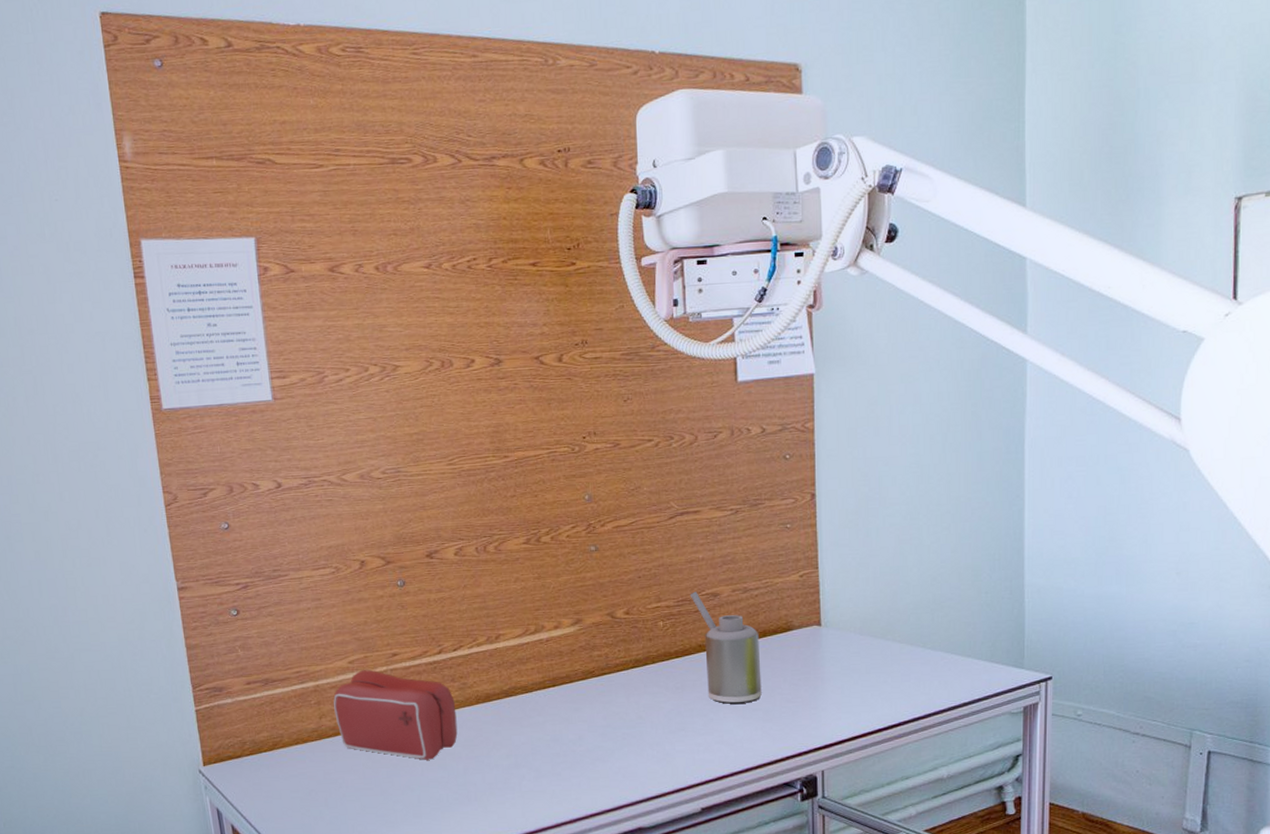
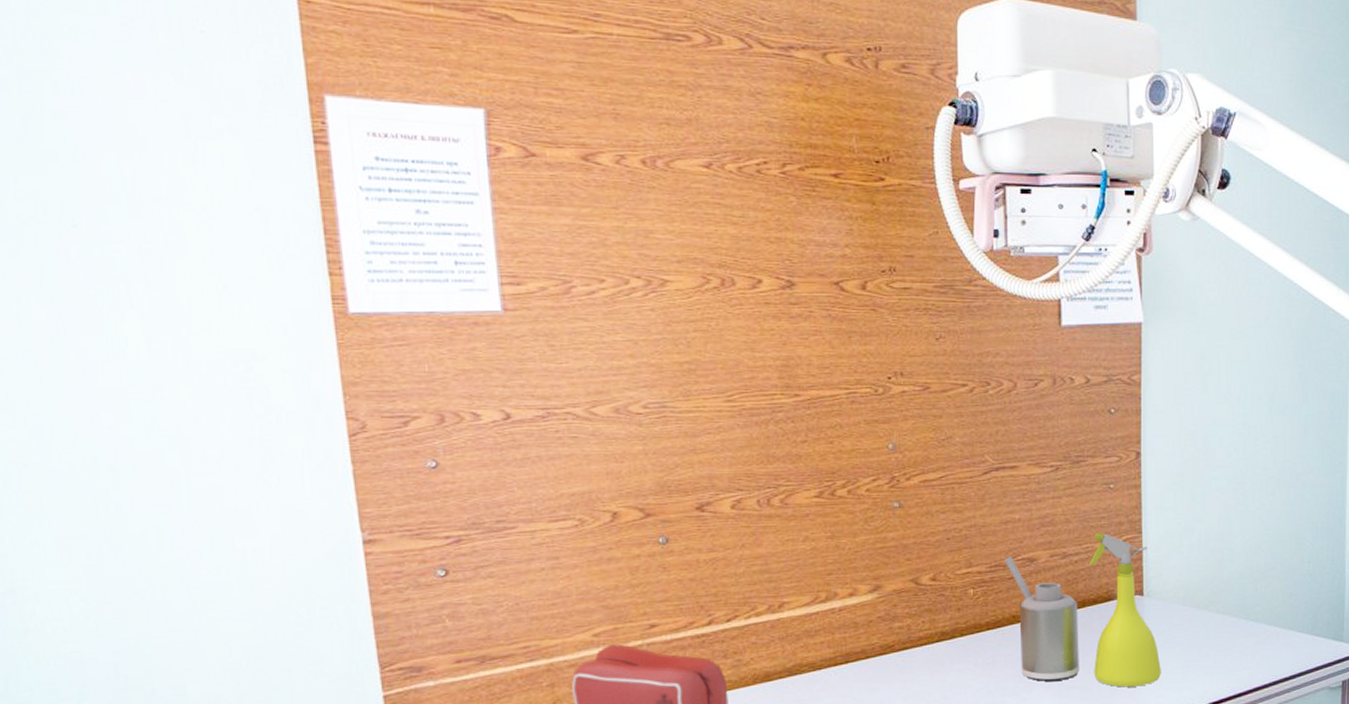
spray bottle: none [768,569,840,710] -> present [1088,533,1161,688]

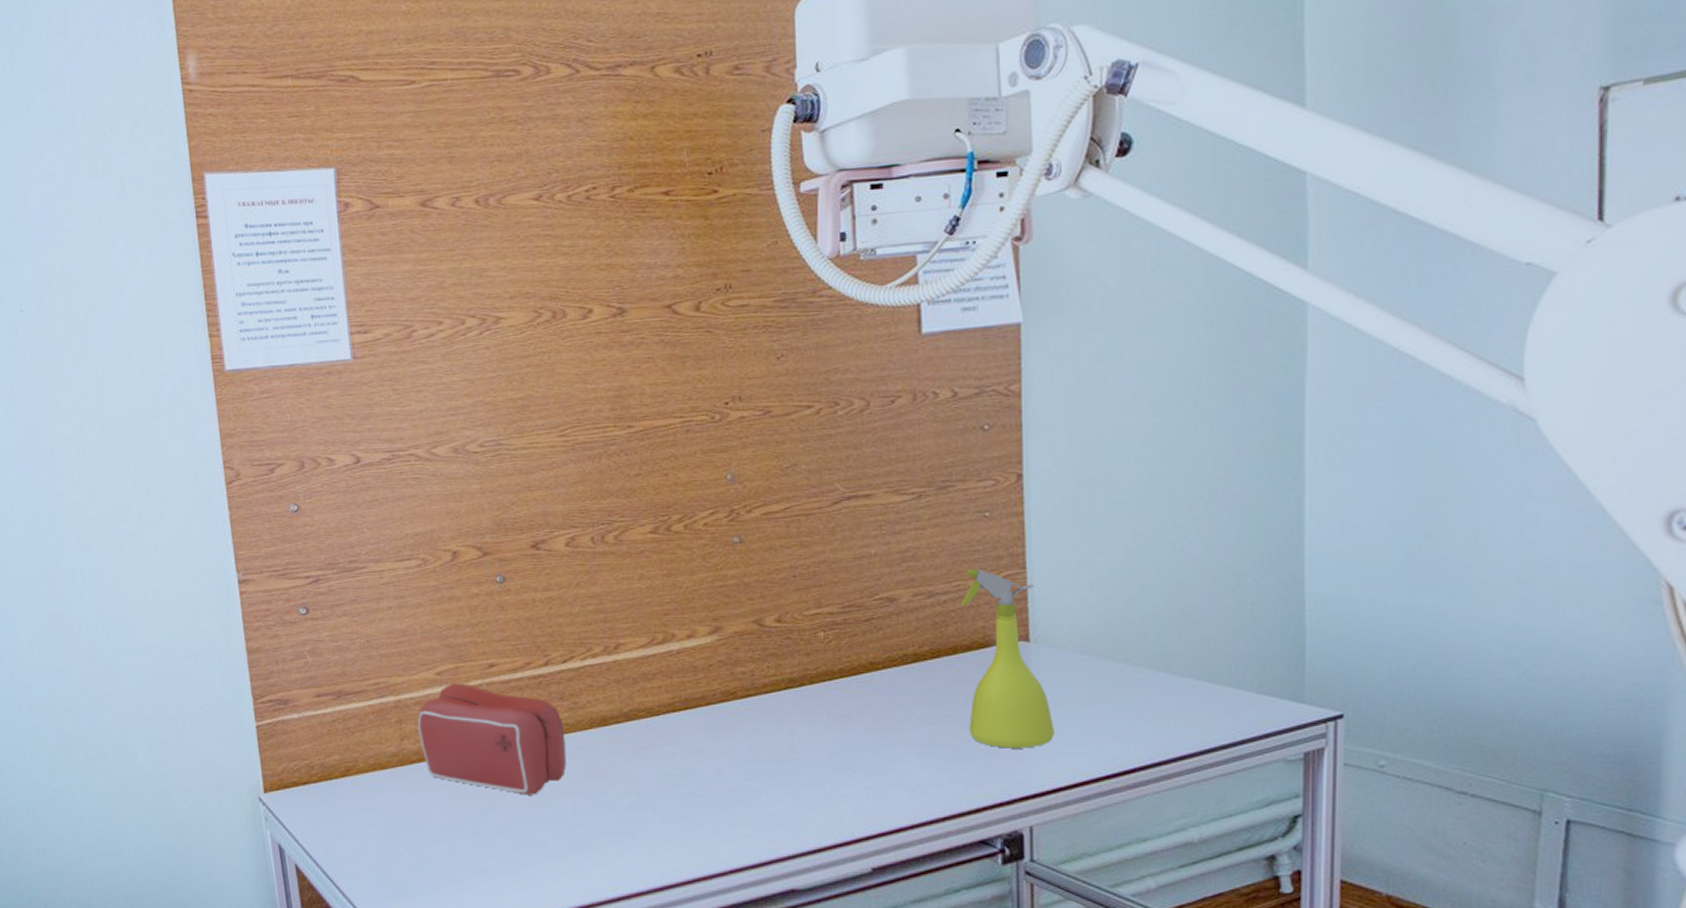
soap dispenser: present [1004,556,1079,681] -> none [858,595,951,737]

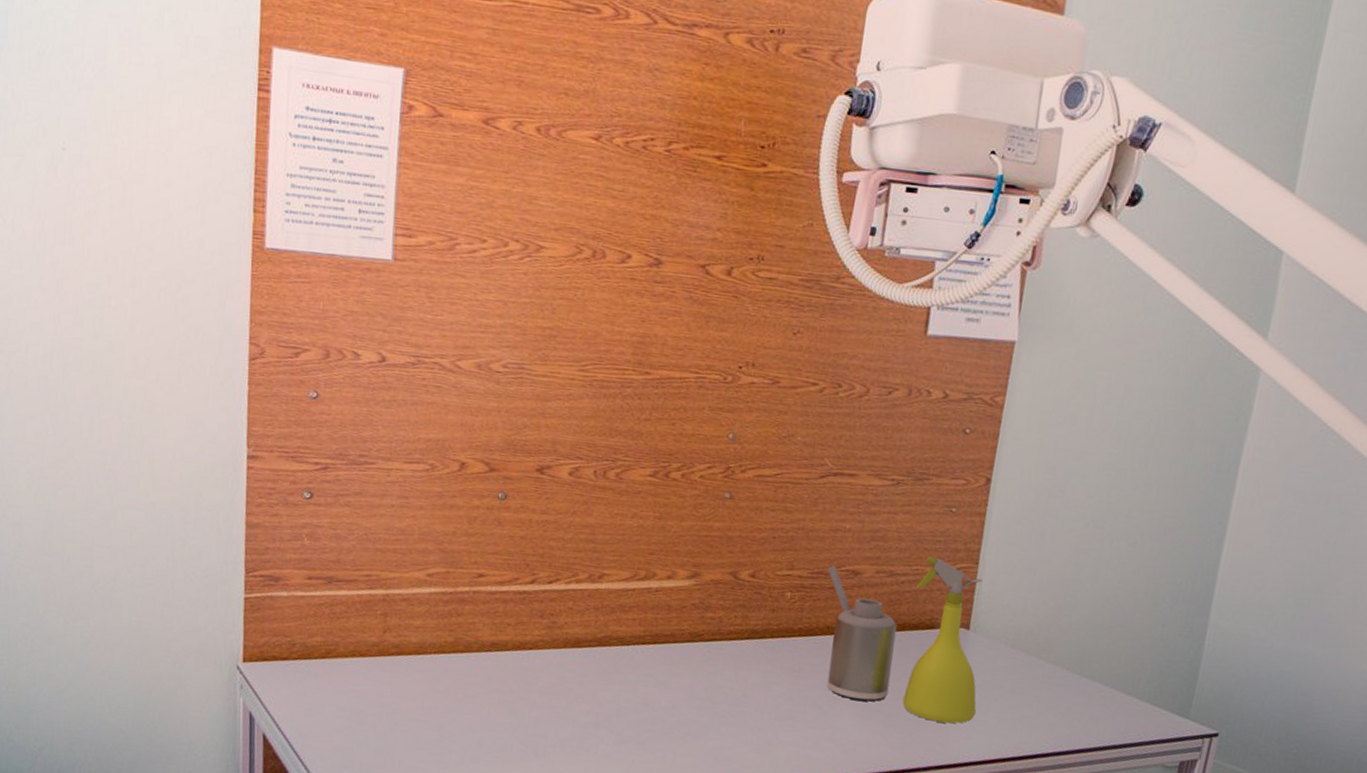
first aid kit: present [417,683,567,795] -> none [401,586,540,702]
soap dispenser: none [858,595,951,737] -> present [826,565,898,702]

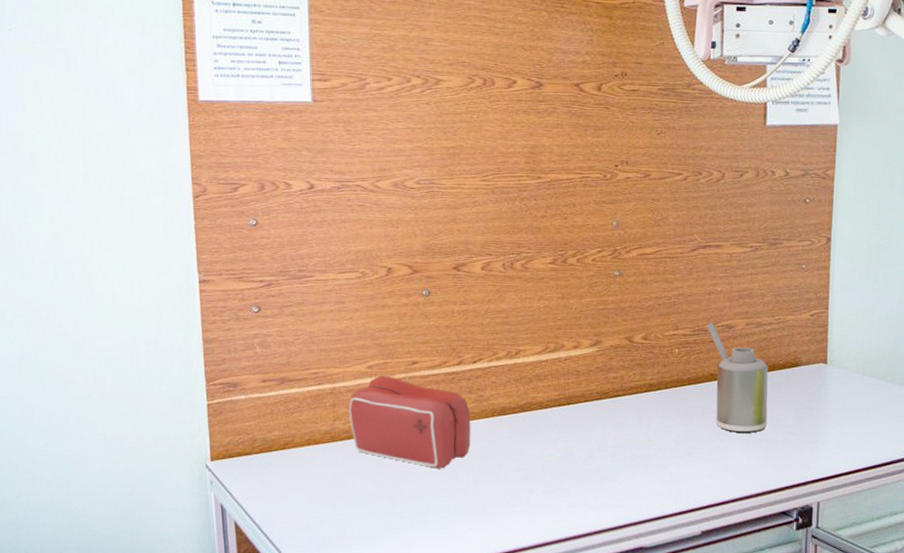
first aid kit: none [401,586,540,702] -> present [348,375,471,469]
spray bottle: present [902,556,982,724] -> none [779,307,840,444]

